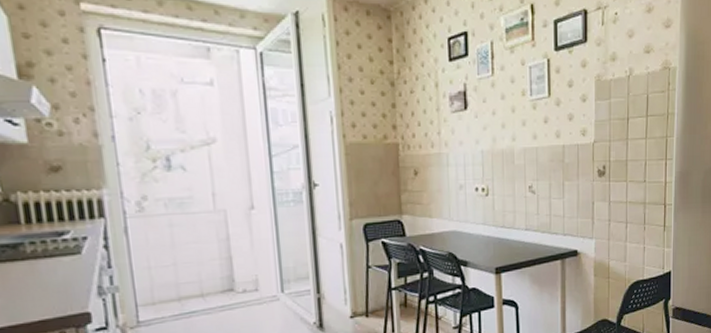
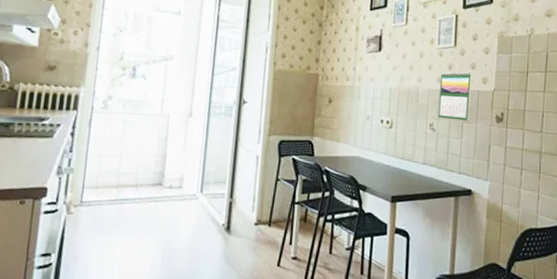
calendar: none [535,124,570,179] -> present [437,71,472,121]

